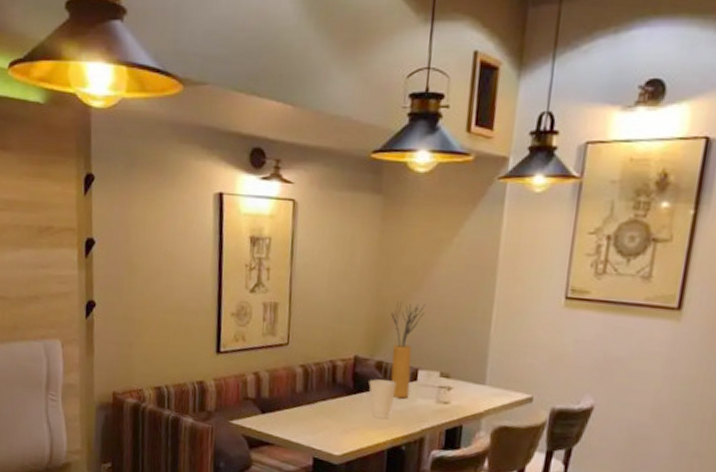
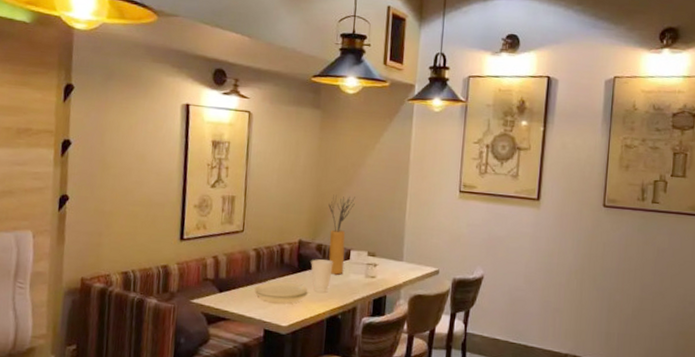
plate: none [301,404,366,429] -> present [254,282,308,304]

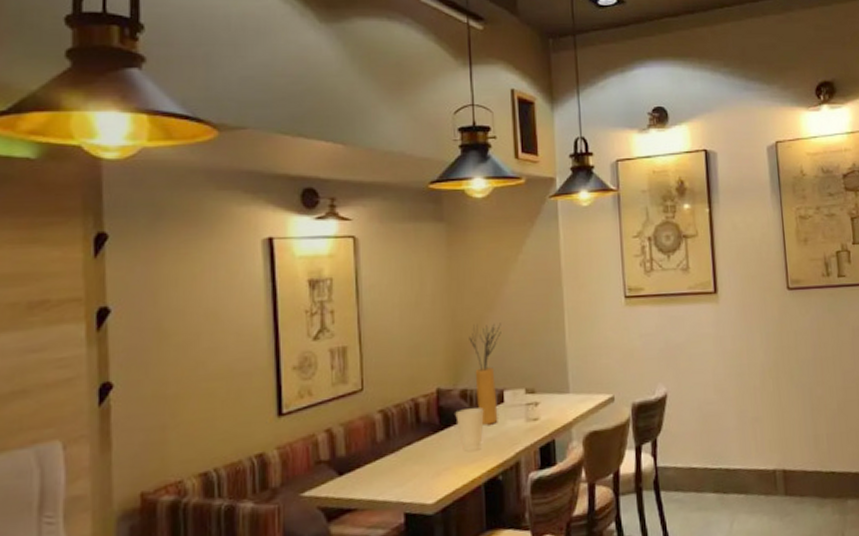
plate: present [254,282,308,304] -> none [386,445,456,477]

